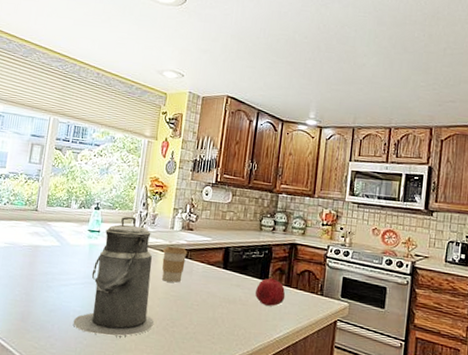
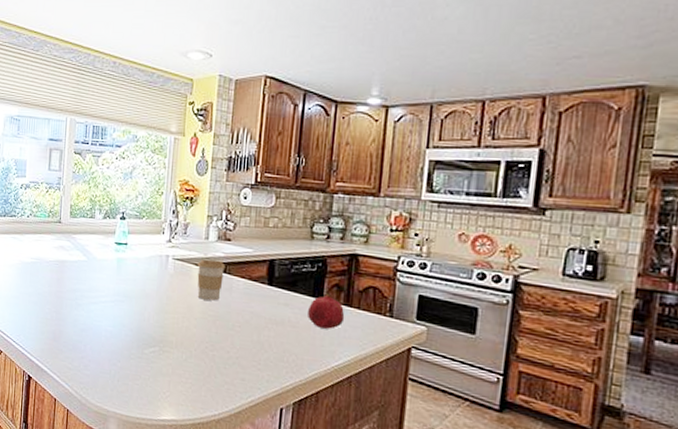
canister: present [73,216,155,337] -> none [105,226,192,360]

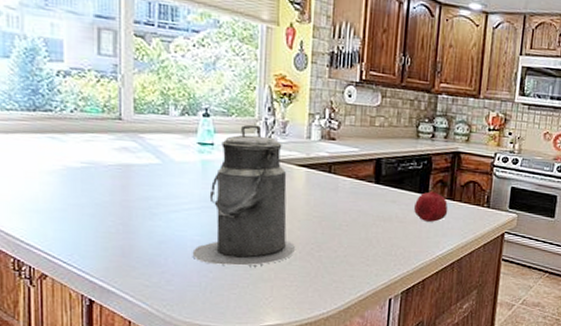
canister: none [105,226,192,360] -> present [192,124,296,267]
coffee cup: present [197,260,226,301] -> none [298,160,331,202]

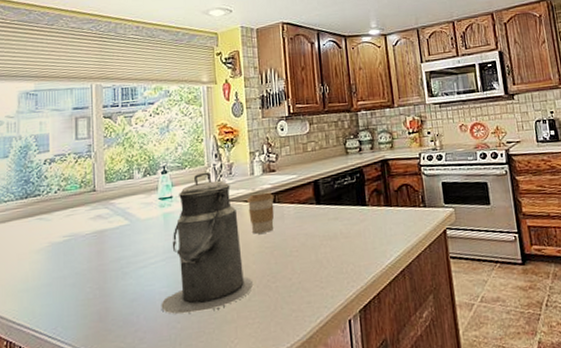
coffee cup: none [298,160,331,202] -> present [246,192,275,234]
fruit: present [414,187,448,222] -> none [355,197,388,233]

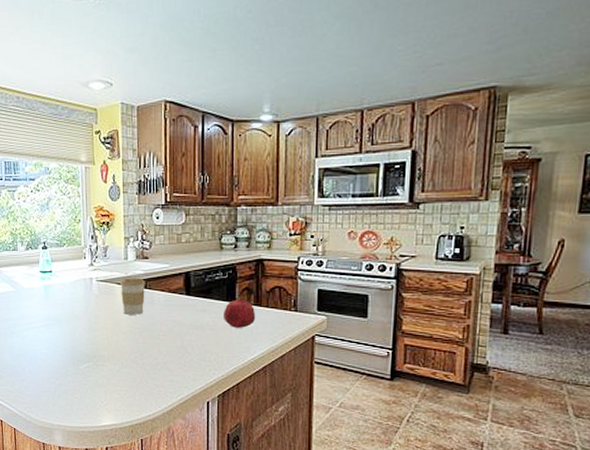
canister: present [161,172,254,315] -> none [42,252,123,374]
fruit: none [355,197,388,233] -> present [224,295,256,328]

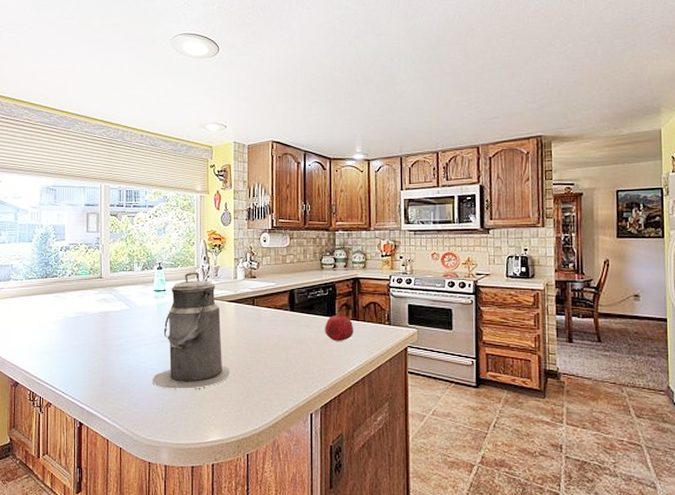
canister: none [42,252,123,374] -> present [152,272,231,389]
coffee cup: present [119,278,146,315] -> none [229,295,254,330]

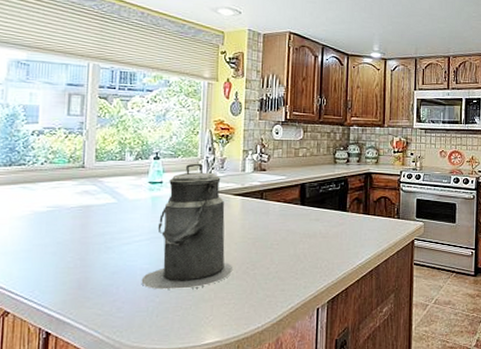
fruit: present [325,311,354,341] -> none [335,205,364,235]

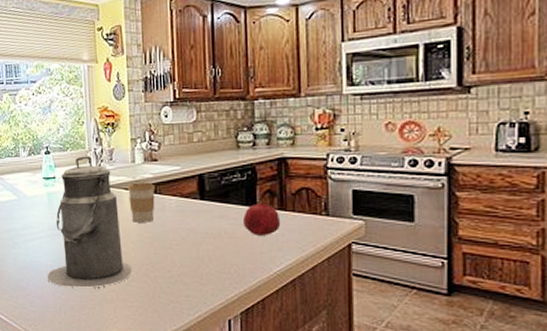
coffee cup: none [235,189,262,225] -> present [127,182,156,222]
fruit: none [335,205,364,235] -> present [243,198,281,235]

